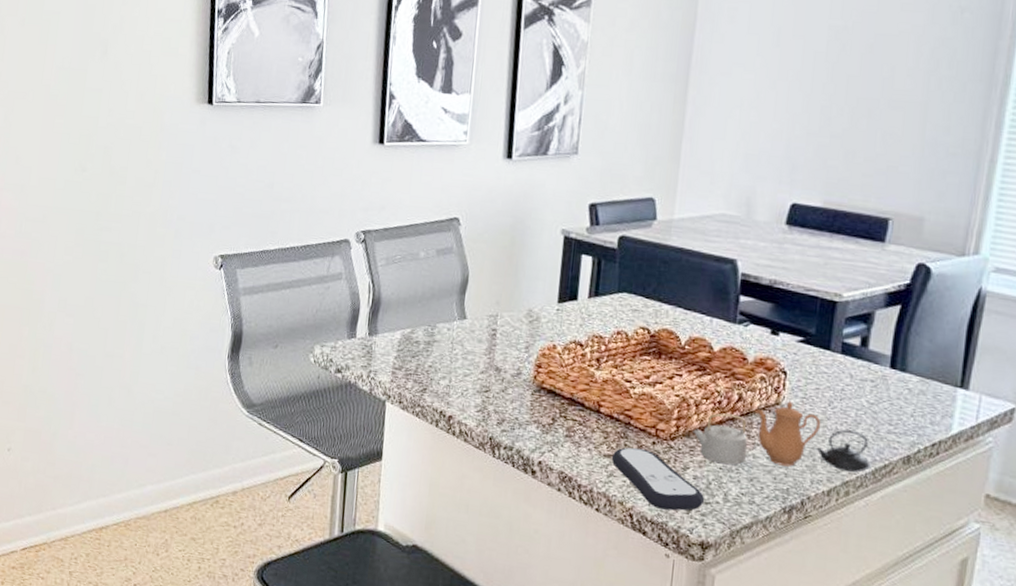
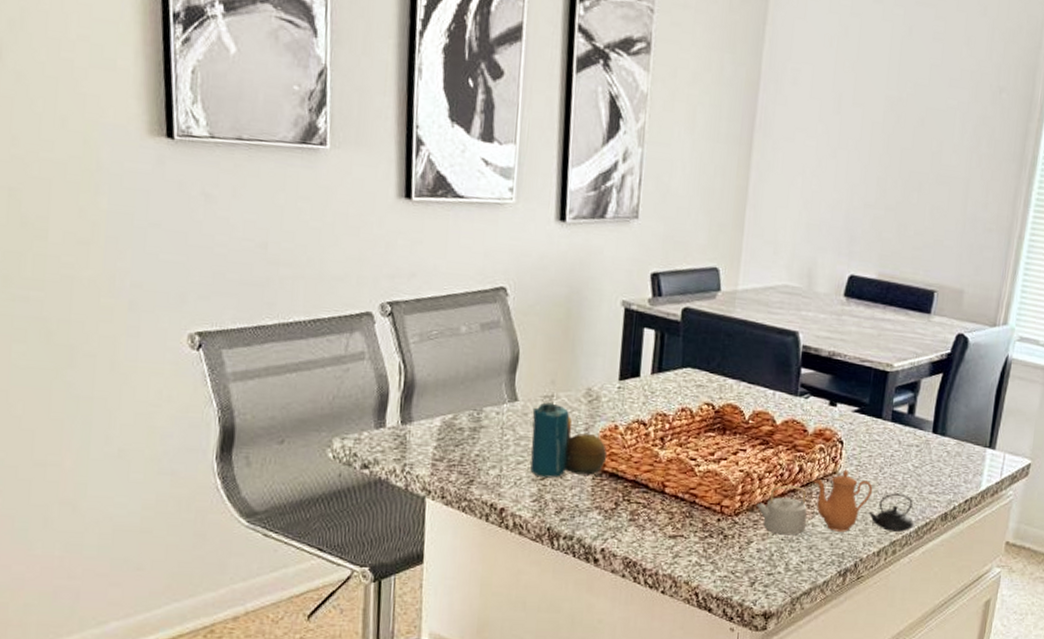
candle: none [476,321,546,391] -> present [530,402,608,478]
remote control: present [611,447,705,511] -> none [676,526,768,585]

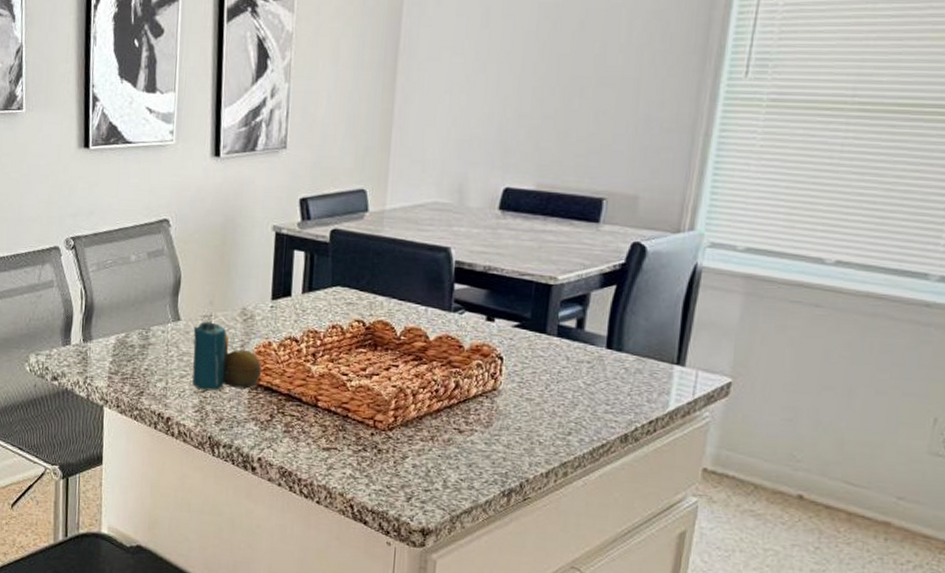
teapot: present [756,469,914,536] -> none [411,386,588,453]

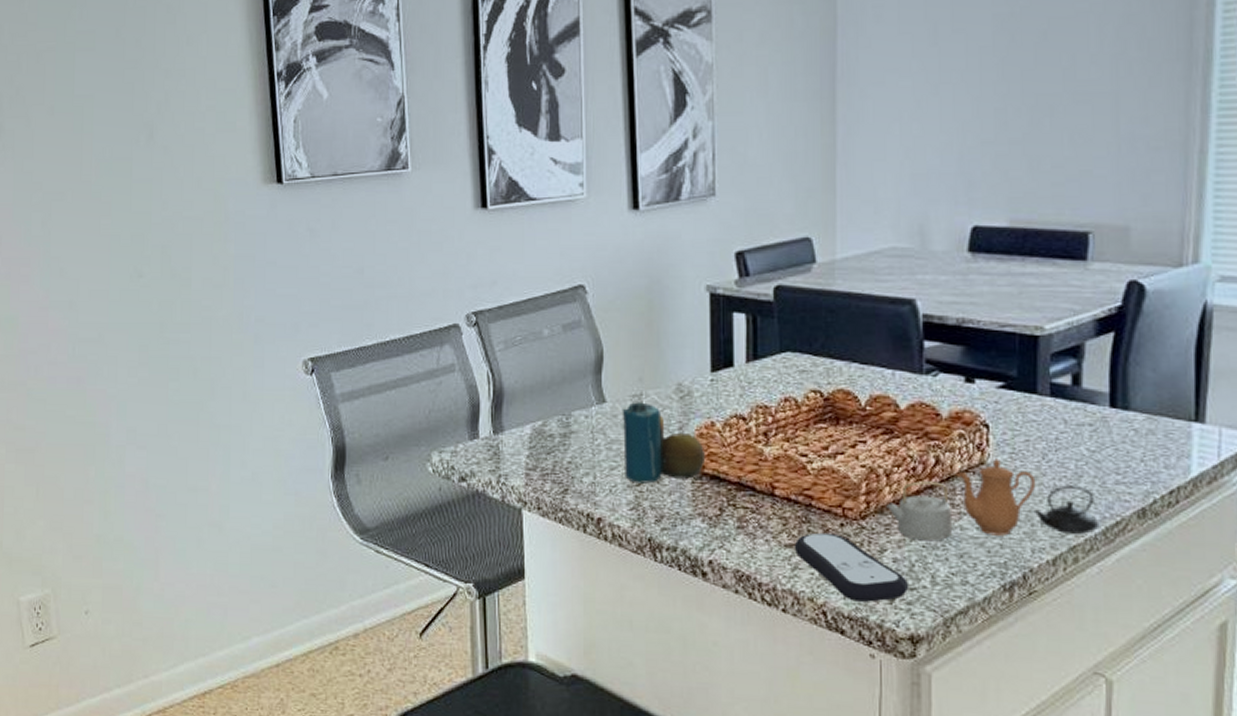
remote control: none [330,439,425,500] -> present [794,532,909,602]
teapot: none [411,386,588,453] -> present [886,459,1100,542]

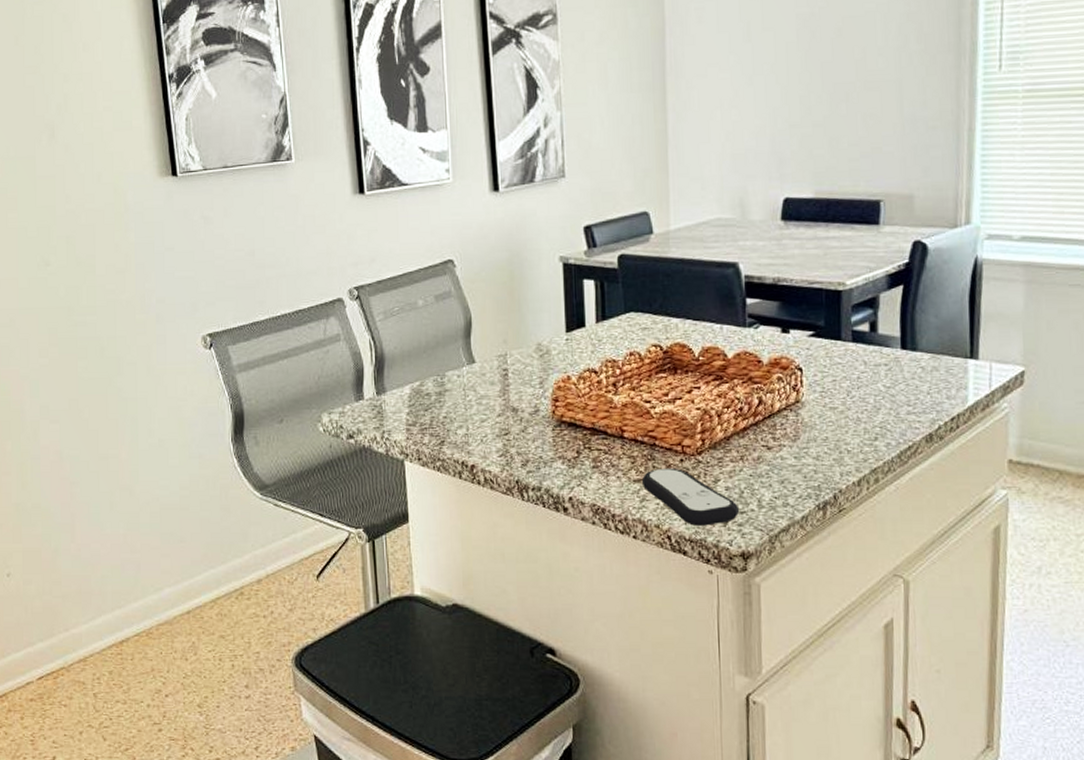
candle: present [622,402,706,484] -> none [489,361,564,433]
teapot: present [886,459,1100,542] -> none [718,397,896,471]

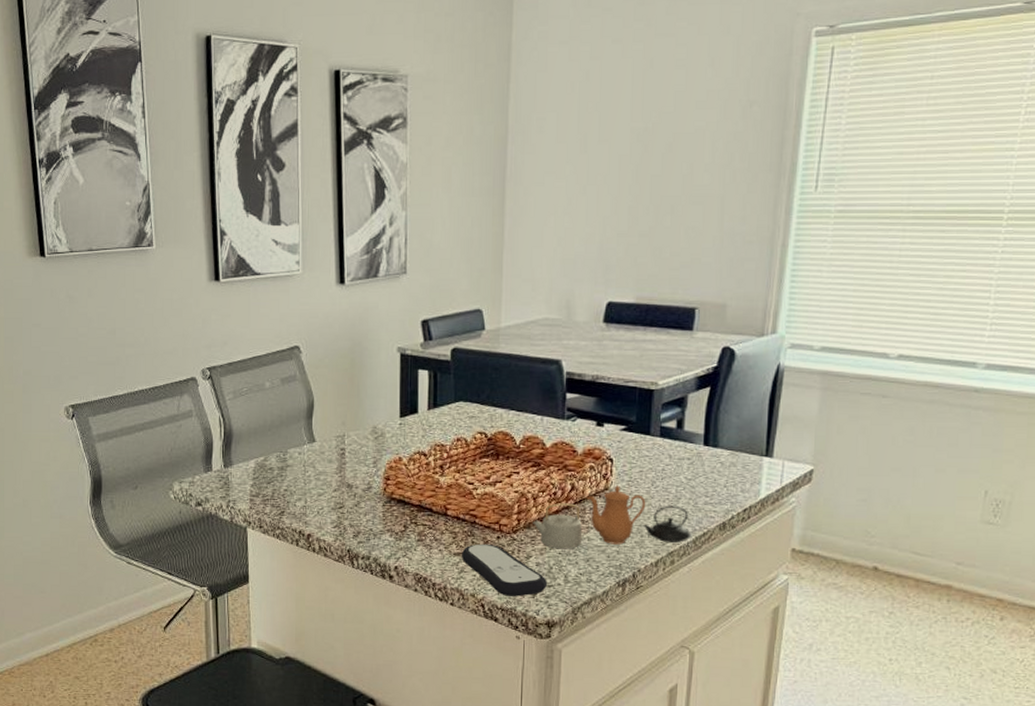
teapot: none [718,397,896,471] -> present [533,485,691,550]

